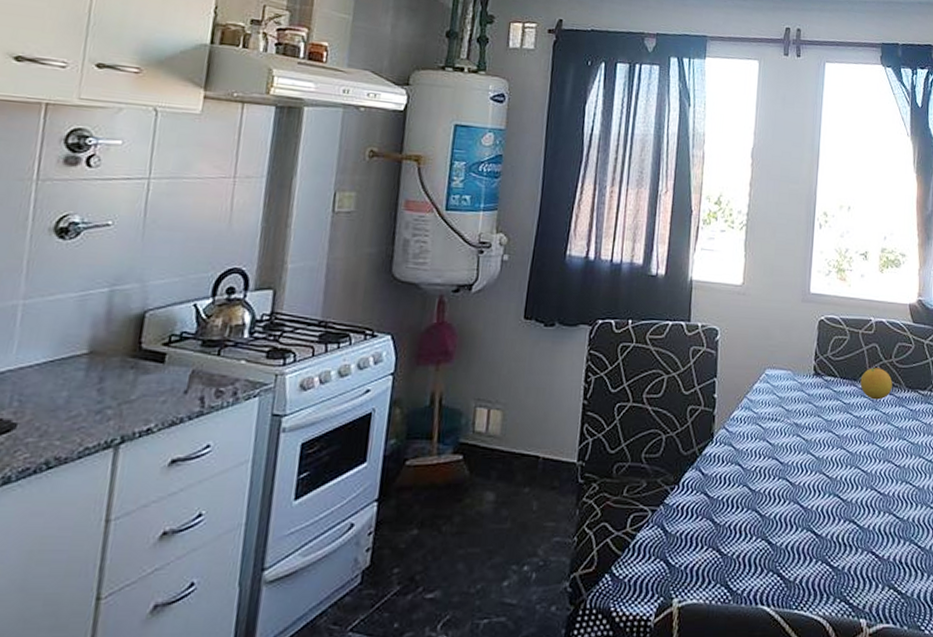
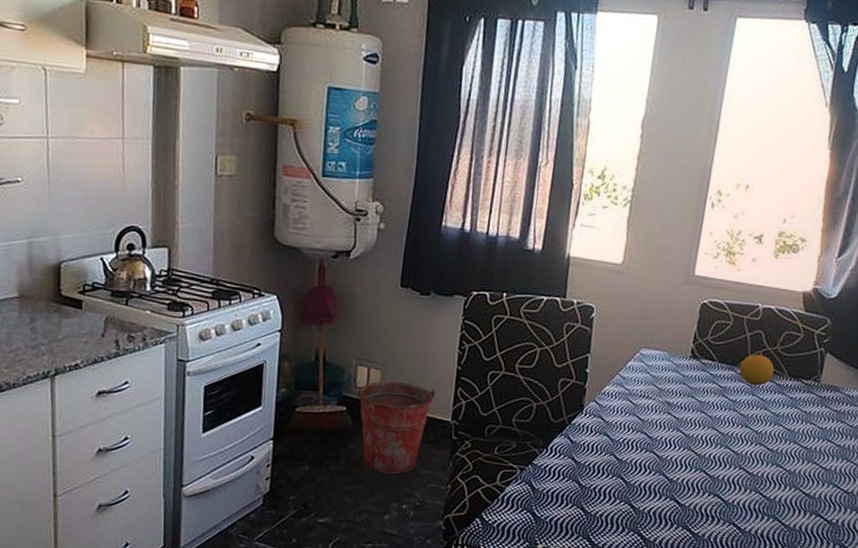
bucket: none [474,422,561,531] -> present [355,381,436,475]

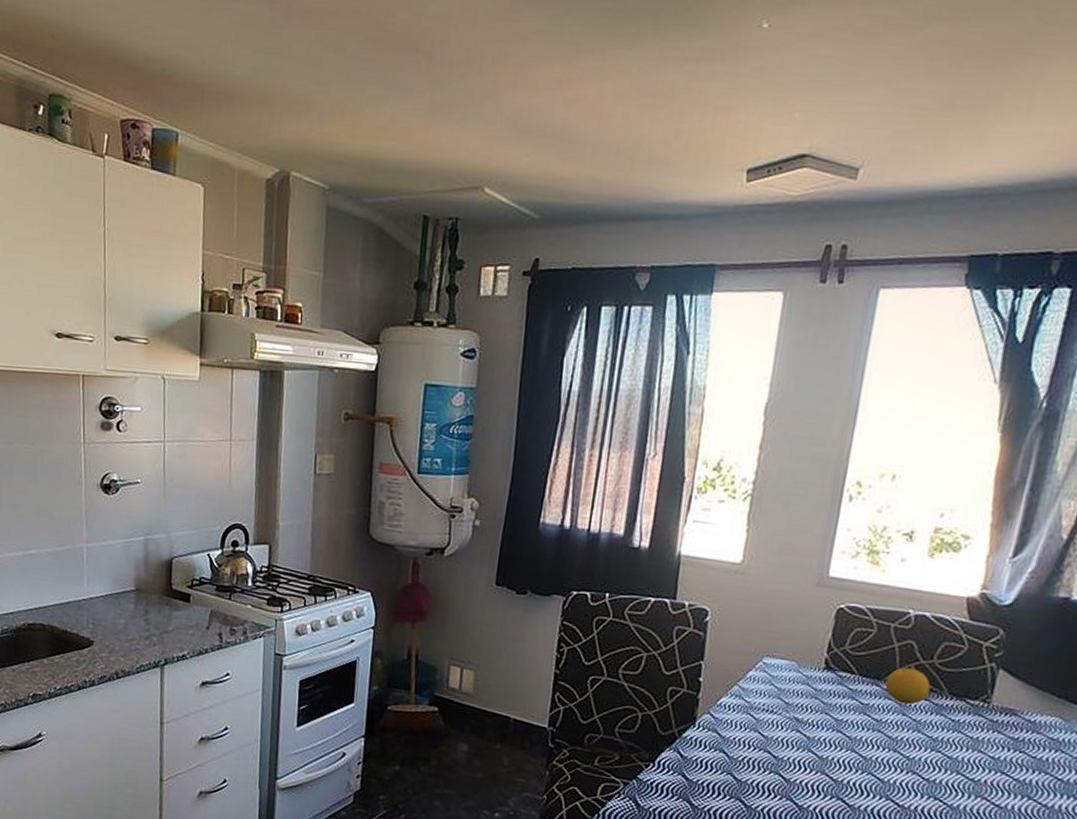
bucket: present [355,381,436,475] -> none [448,682,532,781]

